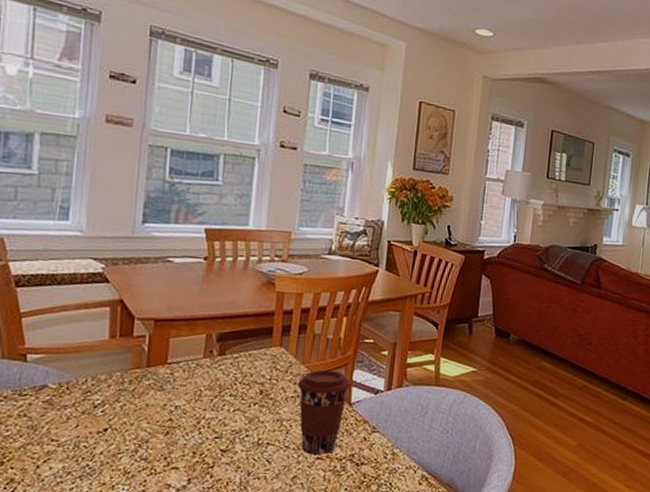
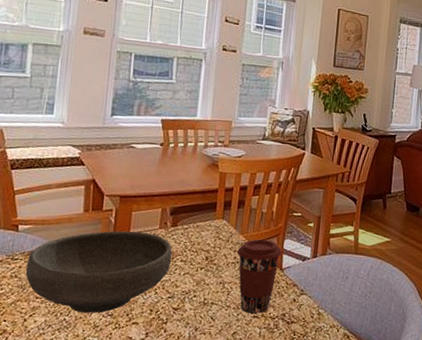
bowl: none [36,360,220,457] -> present [25,231,173,313]

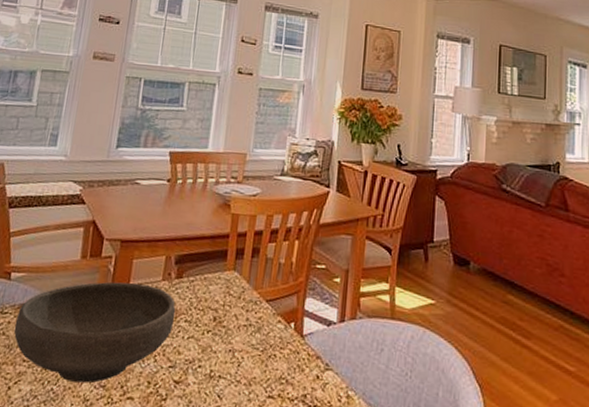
coffee cup: present [237,239,282,314] -> none [249,296,302,393]

